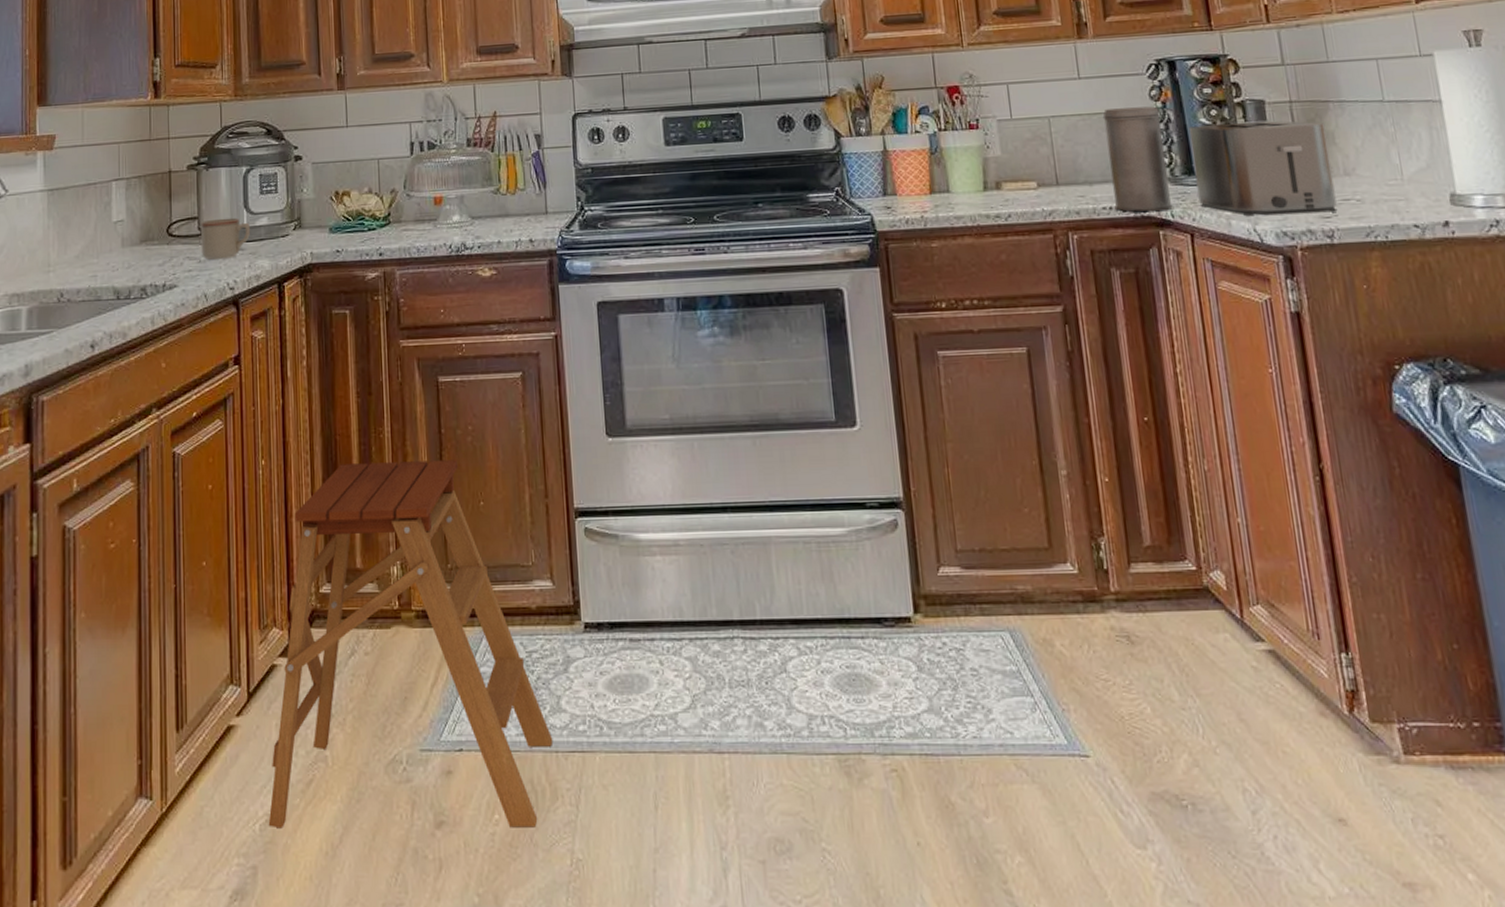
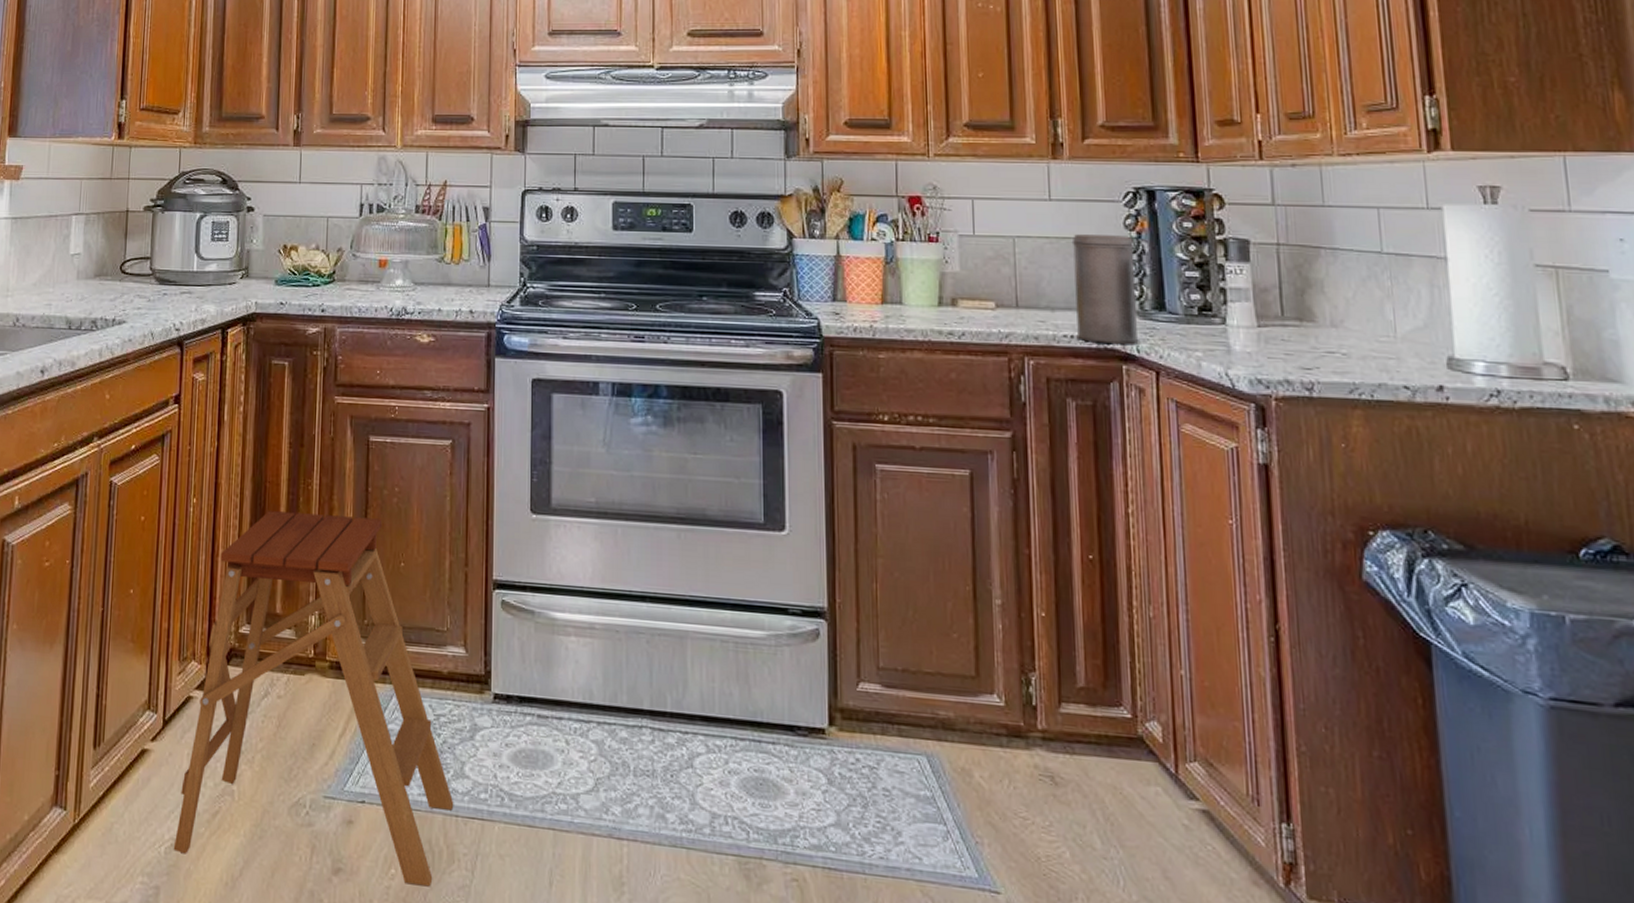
mug: present [200,217,251,260] -> none [151,260,200,300]
toaster: present [1188,121,1338,217] -> none [1163,259,1320,364]

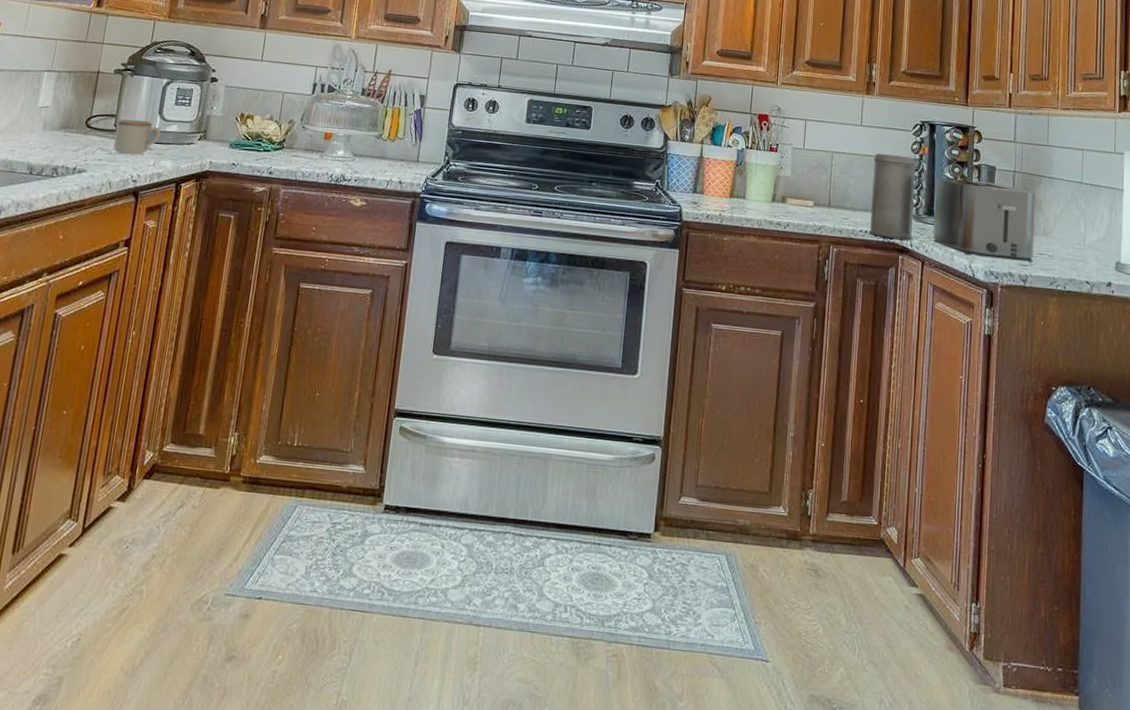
mug: none [151,260,200,300] -> present [113,119,161,155]
step ladder: present [173,511,454,887] -> none [79,344,341,670]
toaster: none [1163,259,1320,364] -> present [933,177,1037,262]

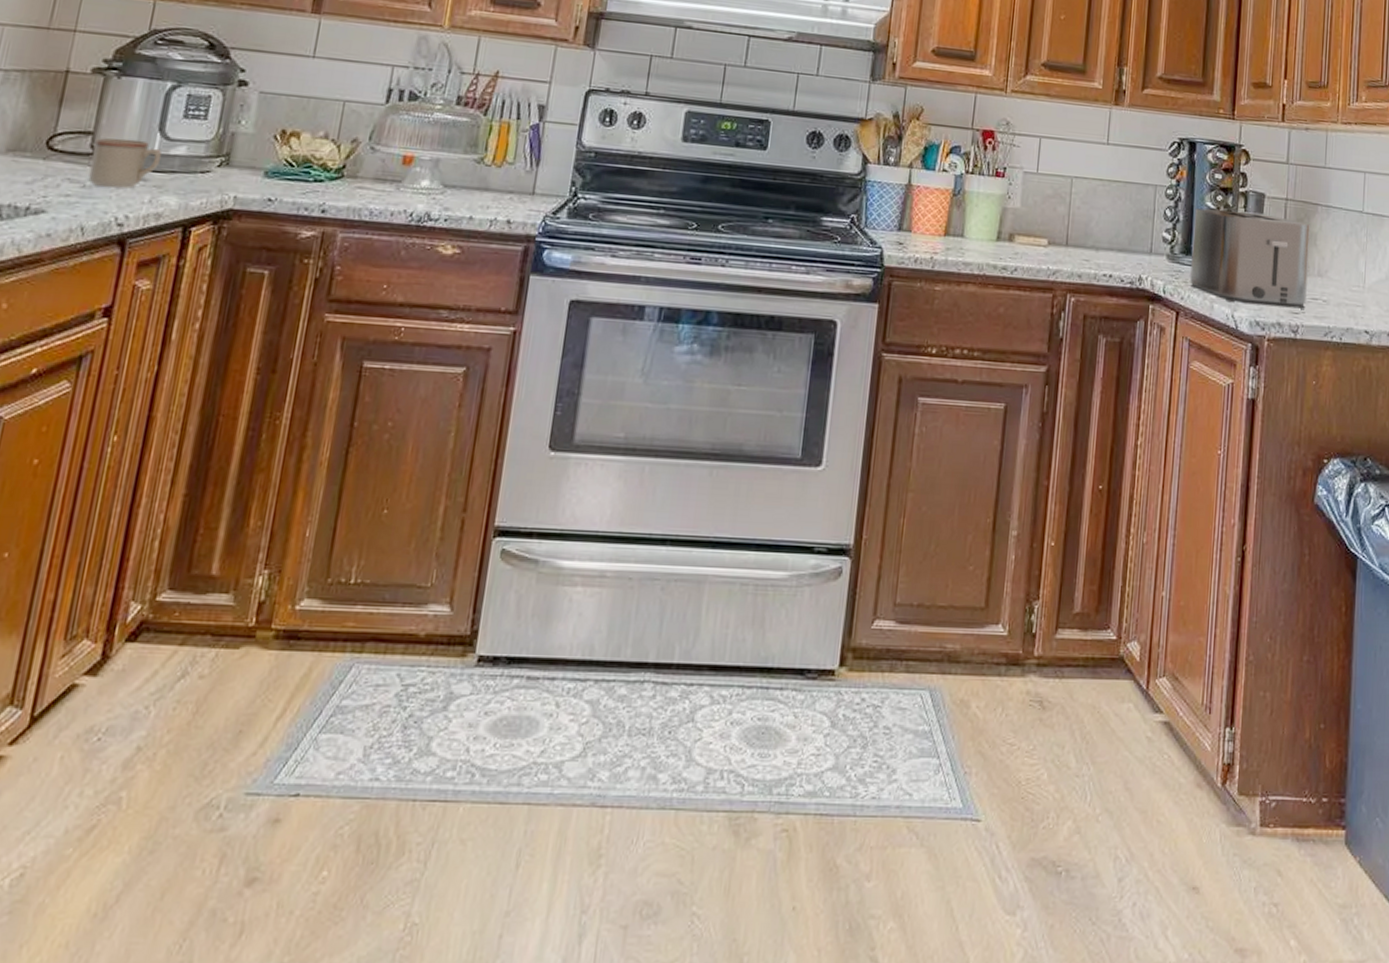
canister: present [869,153,917,240] -> none [1114,178,1173,286]

